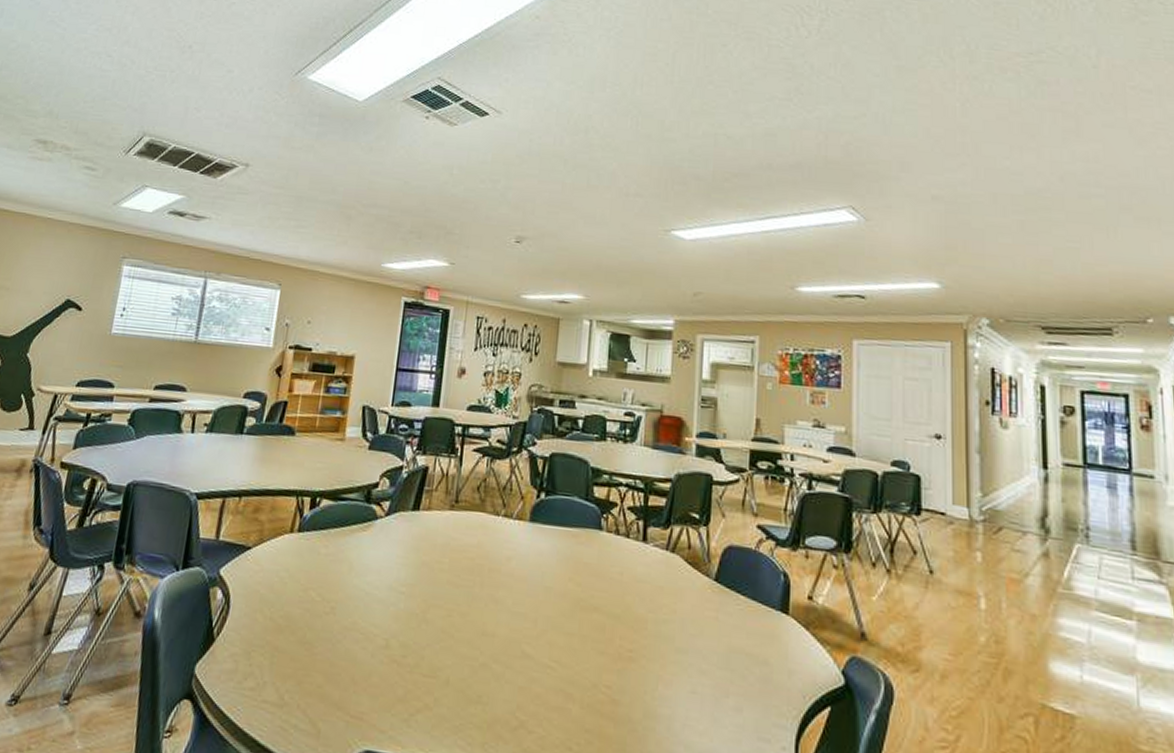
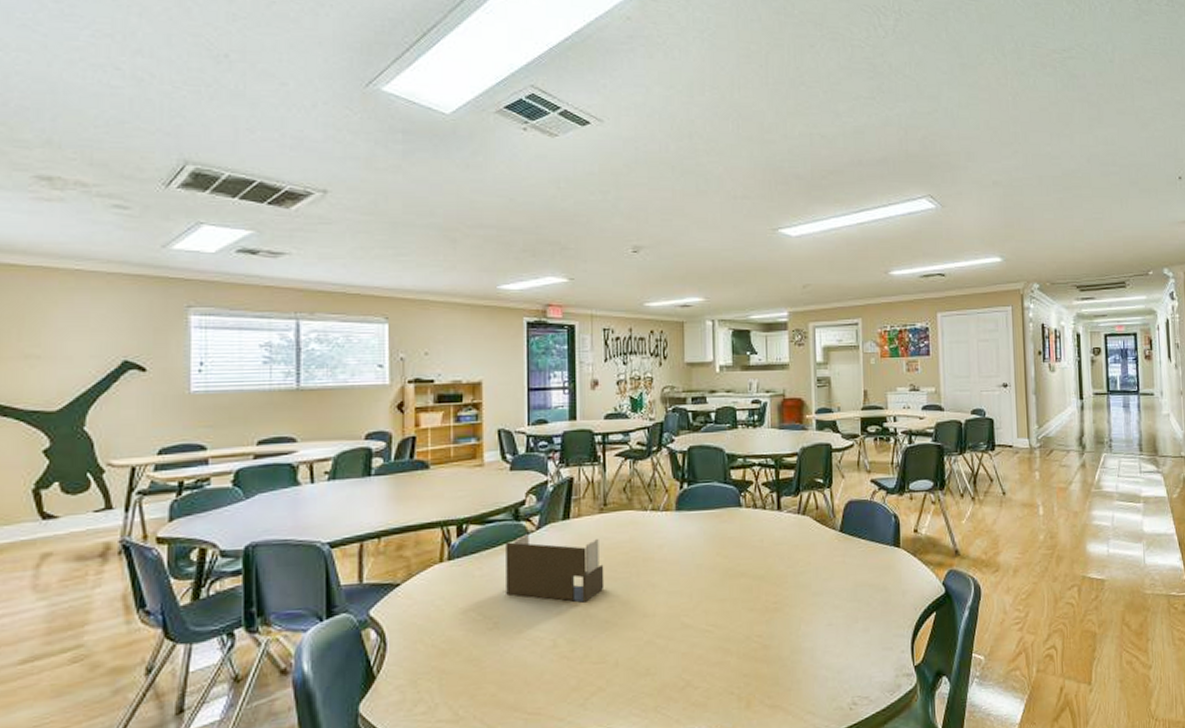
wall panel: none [347,519,448,605] -> present [506,534,605,603]

